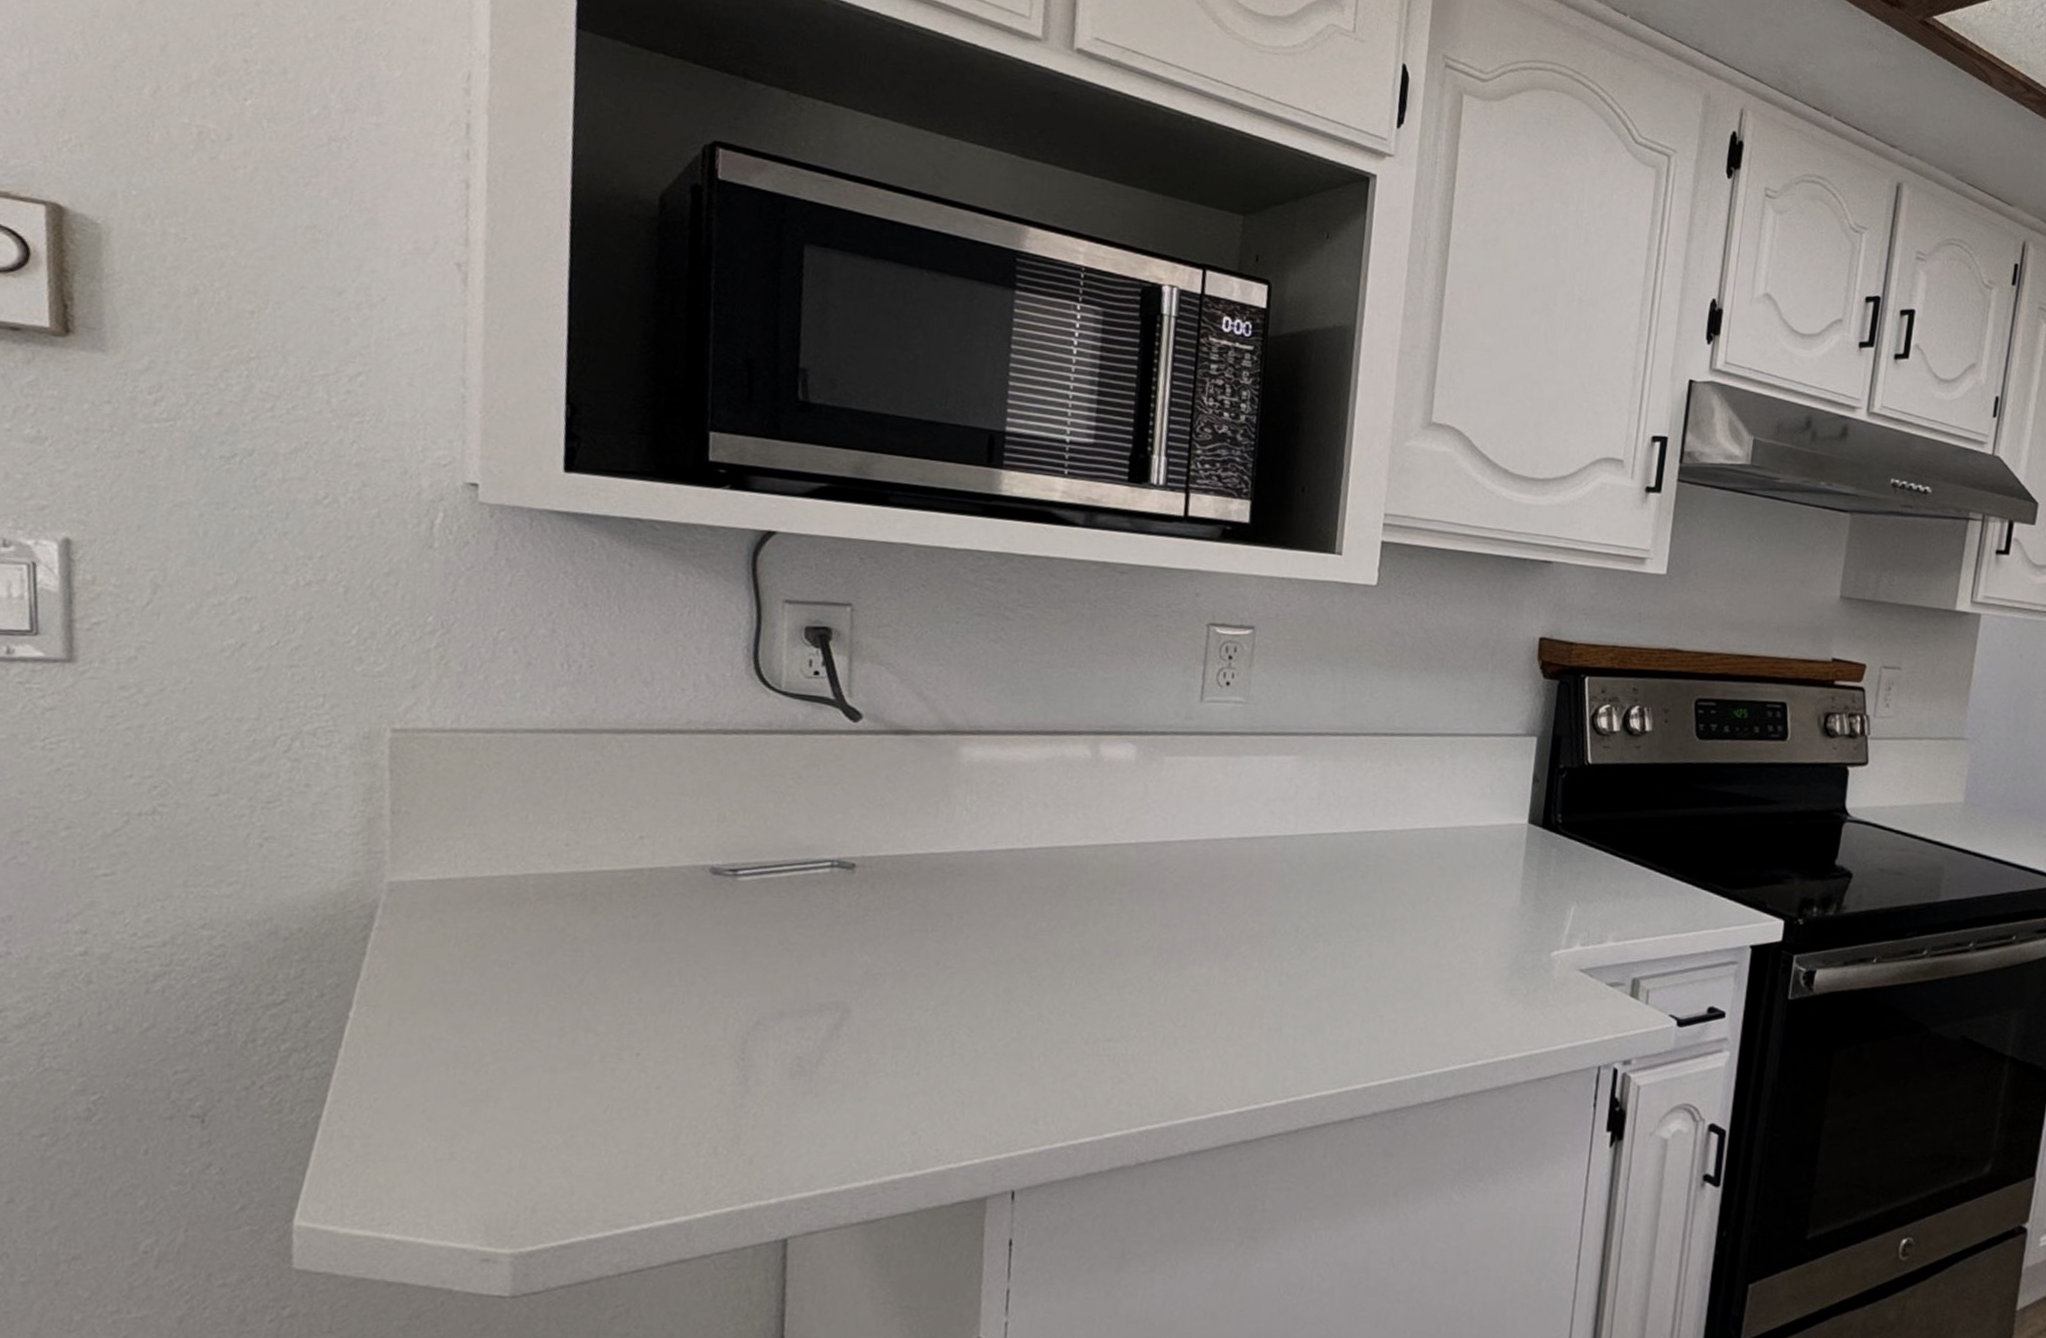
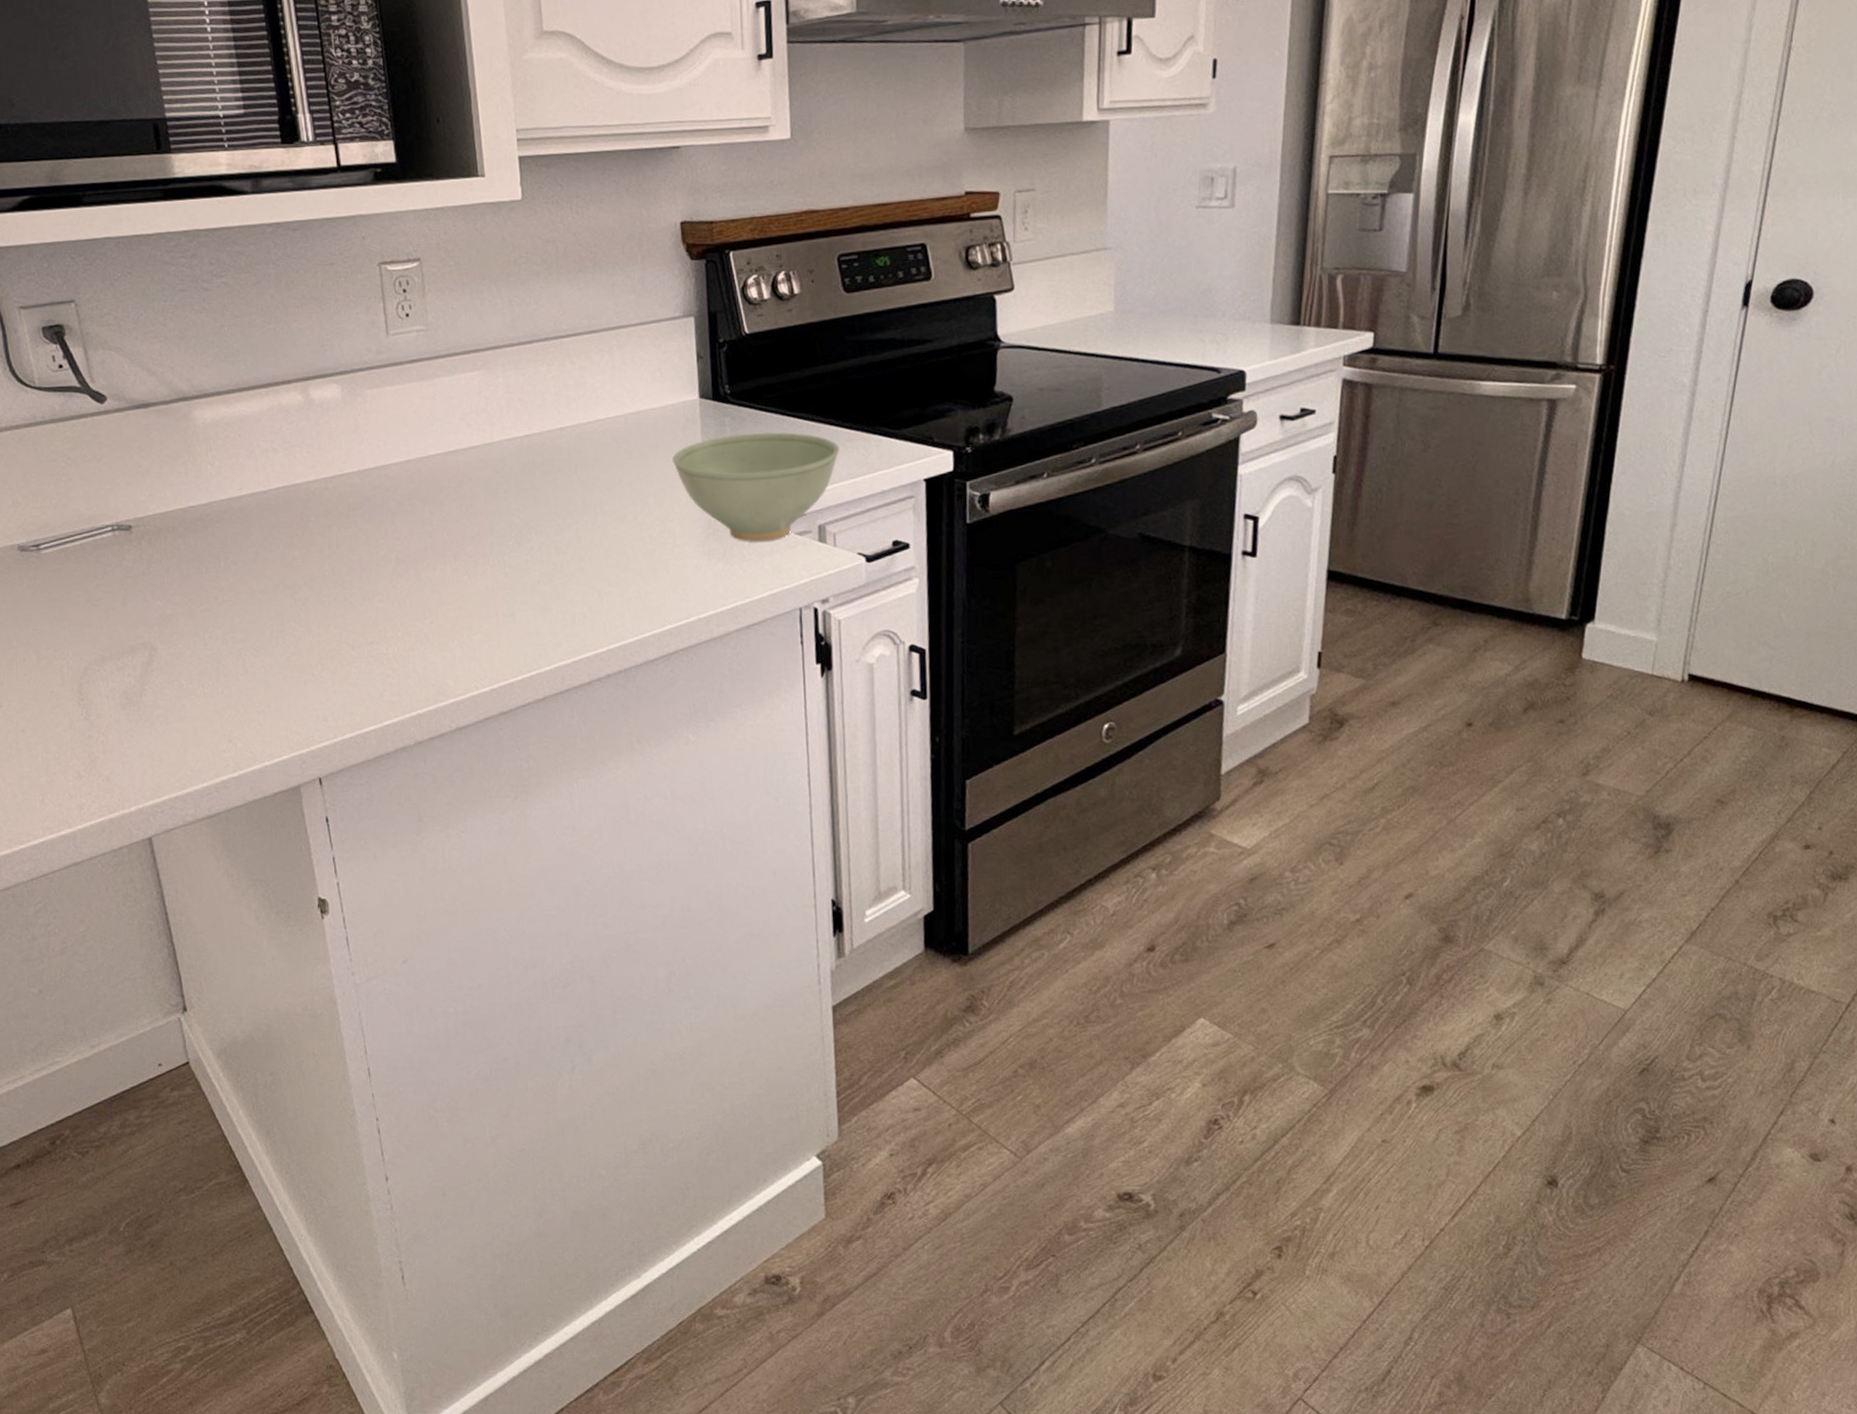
bowl: none [1488,867,1668,988] -> present [672,432,840,542]

